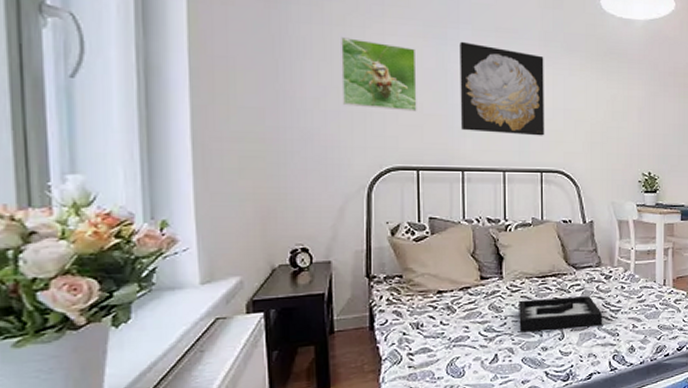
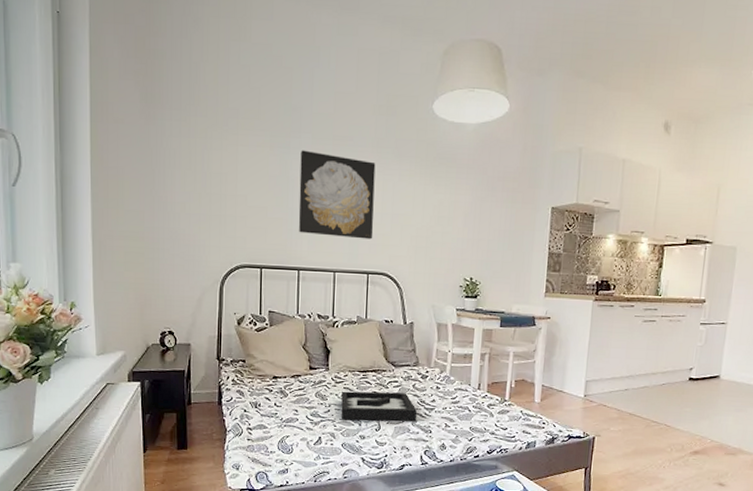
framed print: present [341,37,417,112] -> none [202,148,264,215]

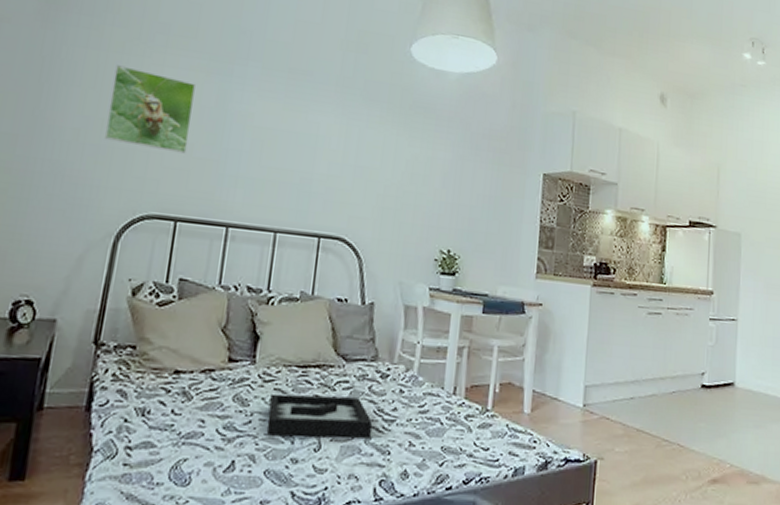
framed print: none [202,148,264,215] -> present [104,65,196,154]
wall art: present [298,150,376,240] -> none [233,80,339,195]

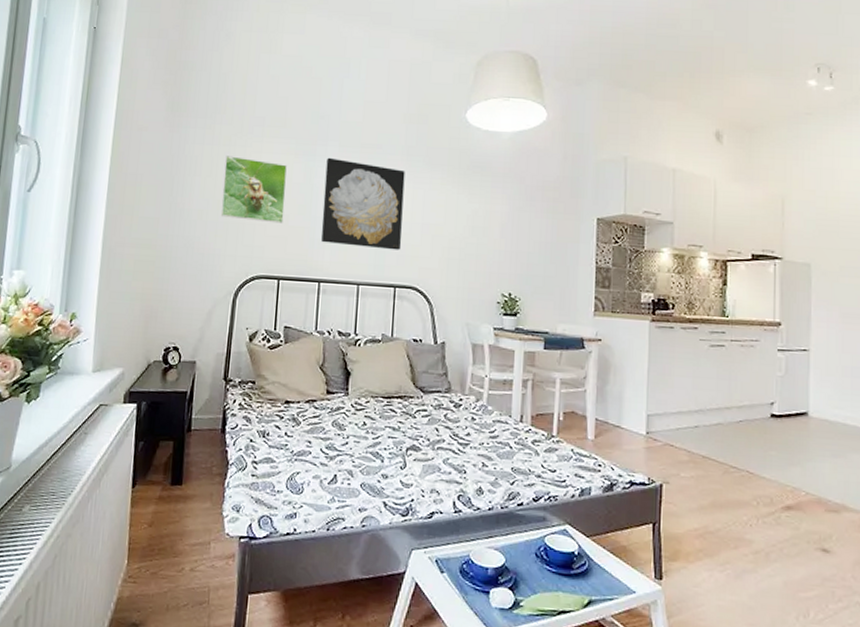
wall art: none [233,80,339,195] -> present [321,157,405,250]
decorative tray: present [266,393,373,439] -> none [360,420,450,459]

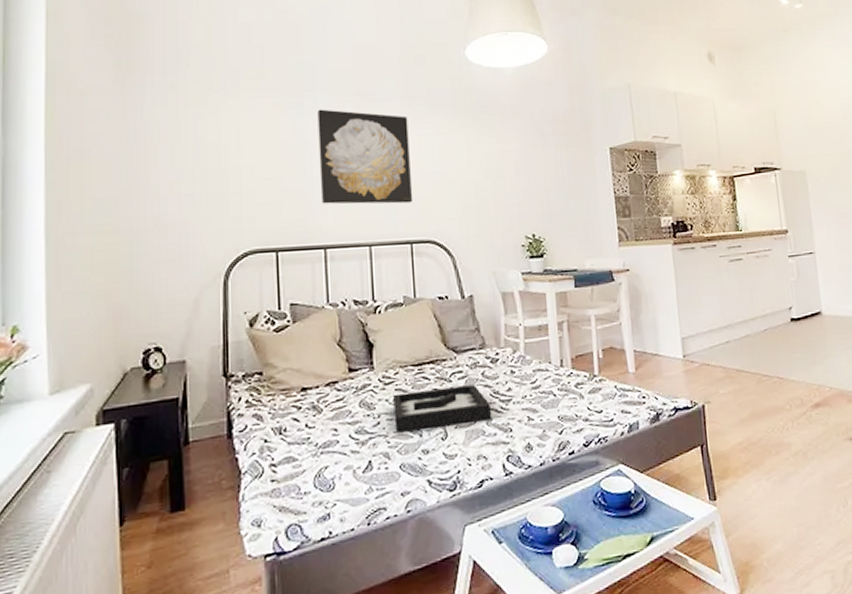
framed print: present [220,156,287,224] -> none [195,116,275,189]
decorative tray: none [360,420,450,459] -> present [393,385,492,433]

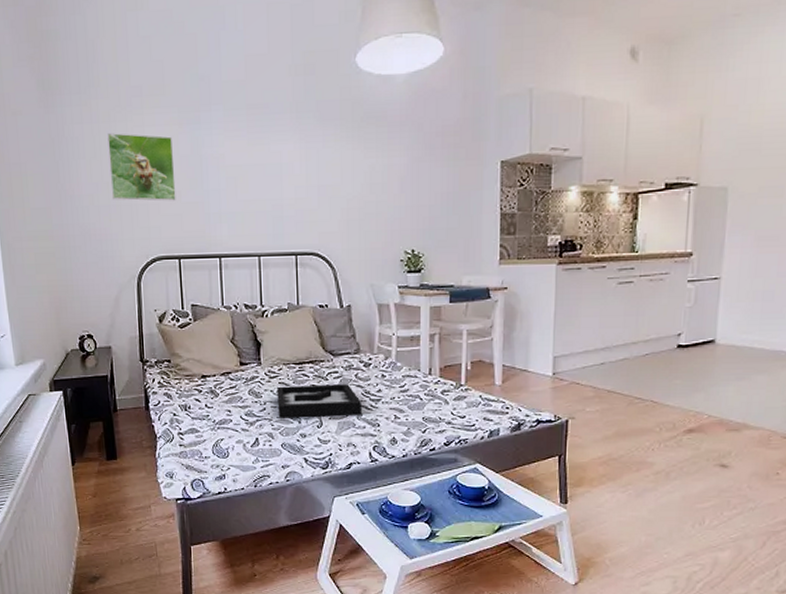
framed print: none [195,116,275,189] -> present [107,133,176,201]
wall art: present [317,109,413,204] -> none [212,123,299,217]

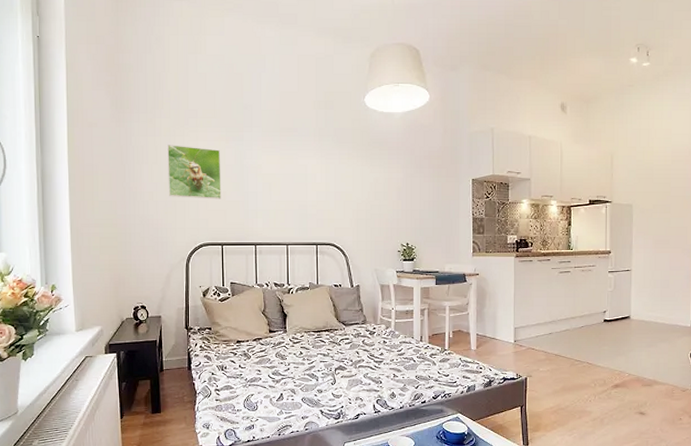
decorative tray: present [277,384,363,418] -> none [299,349,368,377]

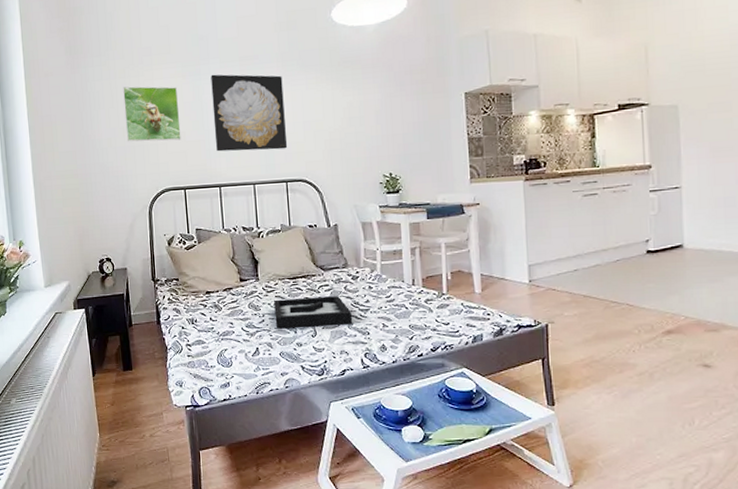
wall art: none [253,141,320,215] -> present [211,74,288,152]
decorative tray: none [299,349,368,377] -> present [274,296,353,329]

